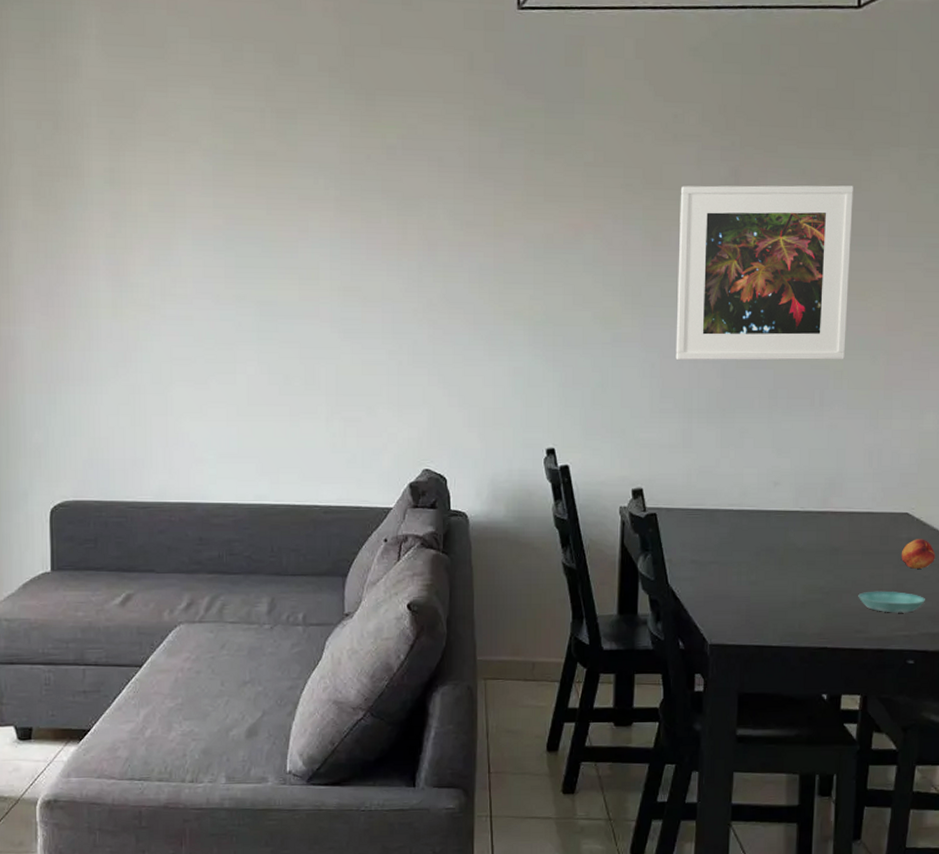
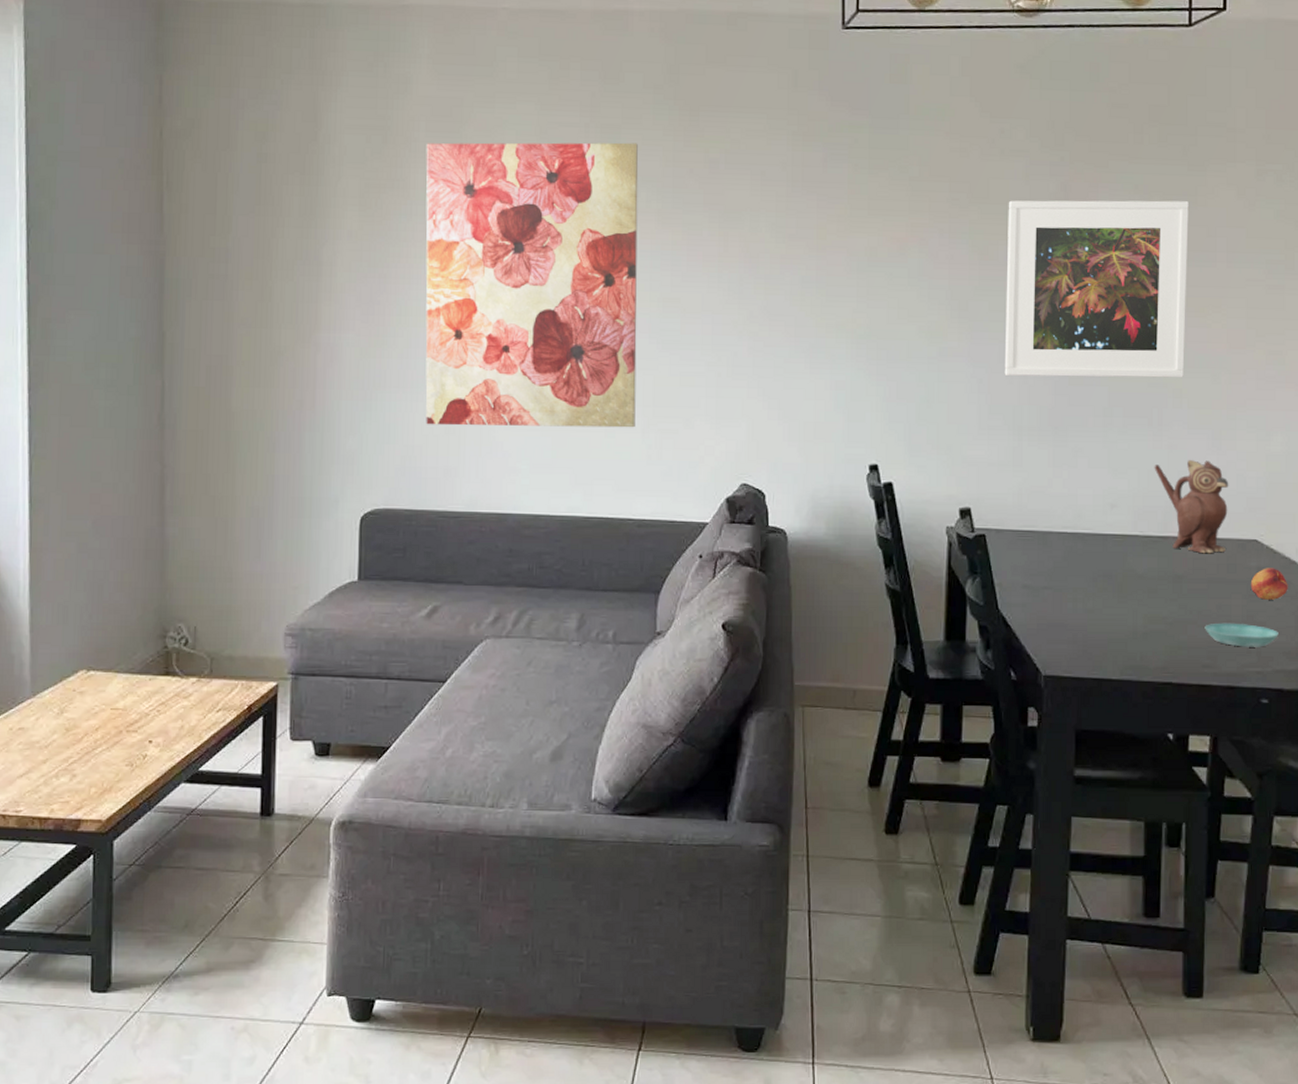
wall art: none [99,128,319,417] -> present [425,142,638,428]
teapot: none [815,439,884,527] -> present [1154,460,1229,554]

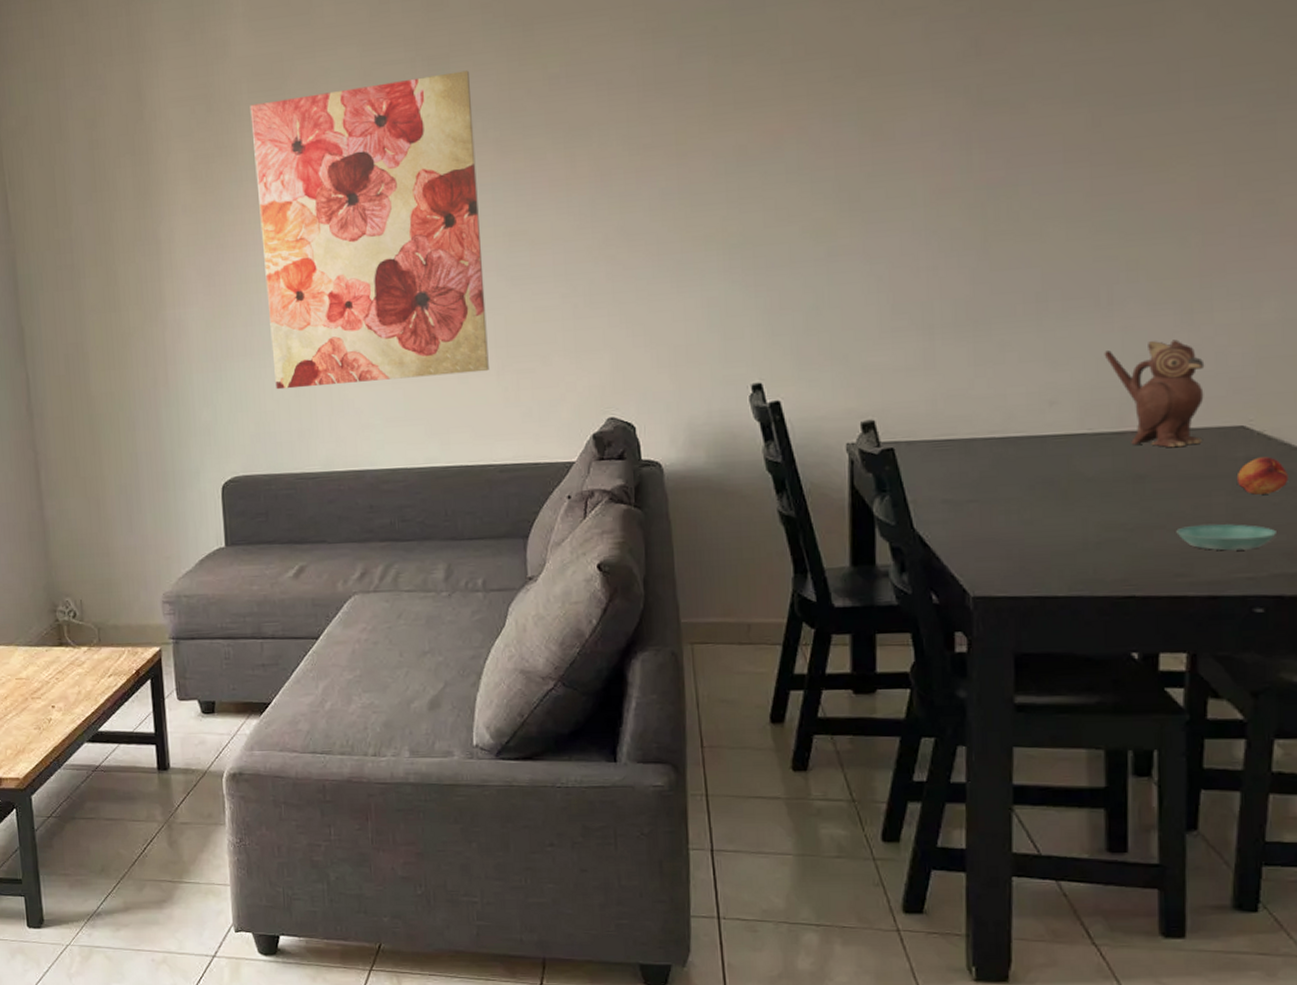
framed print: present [1004,200,1189,378] -> none [904,35,1142,269]

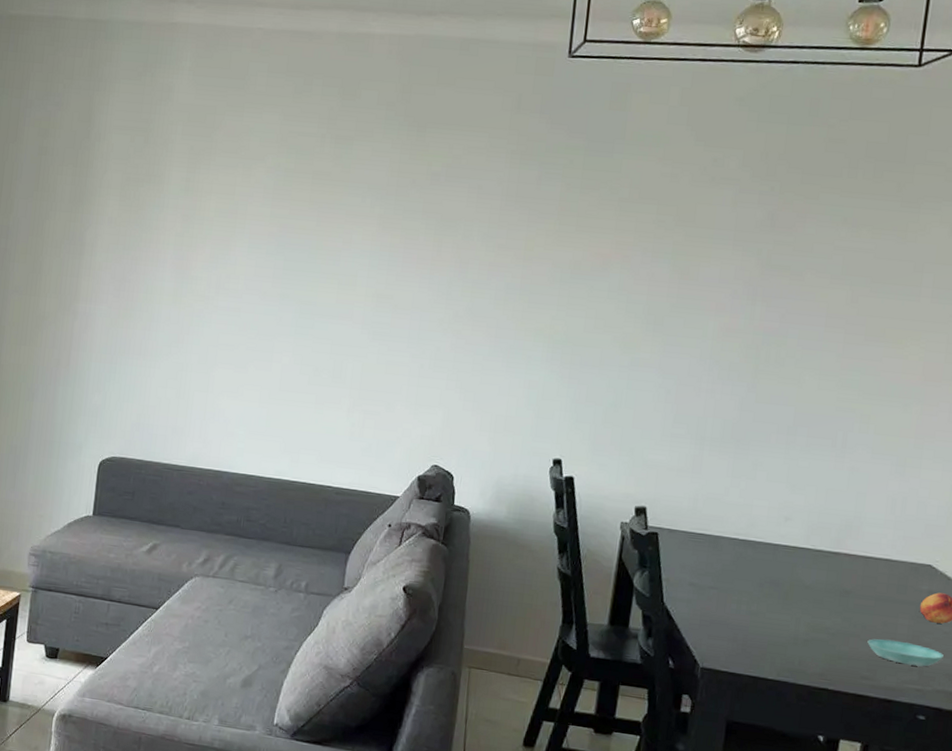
wall art: present [250,70,489,390] -> none [160,145,368,407]
teapot: present [1104,339,1205,448] -> none [833,483,909,574]

